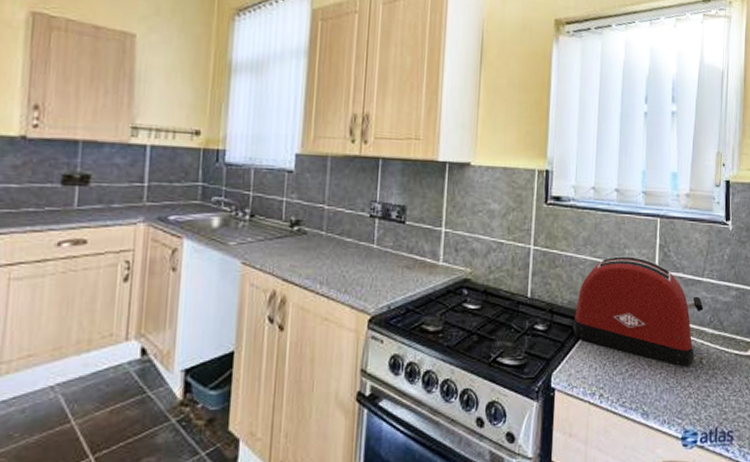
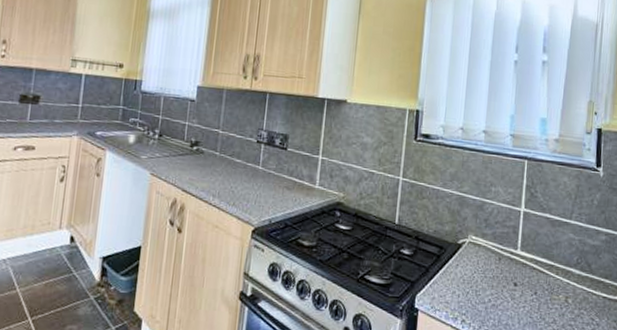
toaster: present [573,256,704,367] -> none [437,192,571,304]

